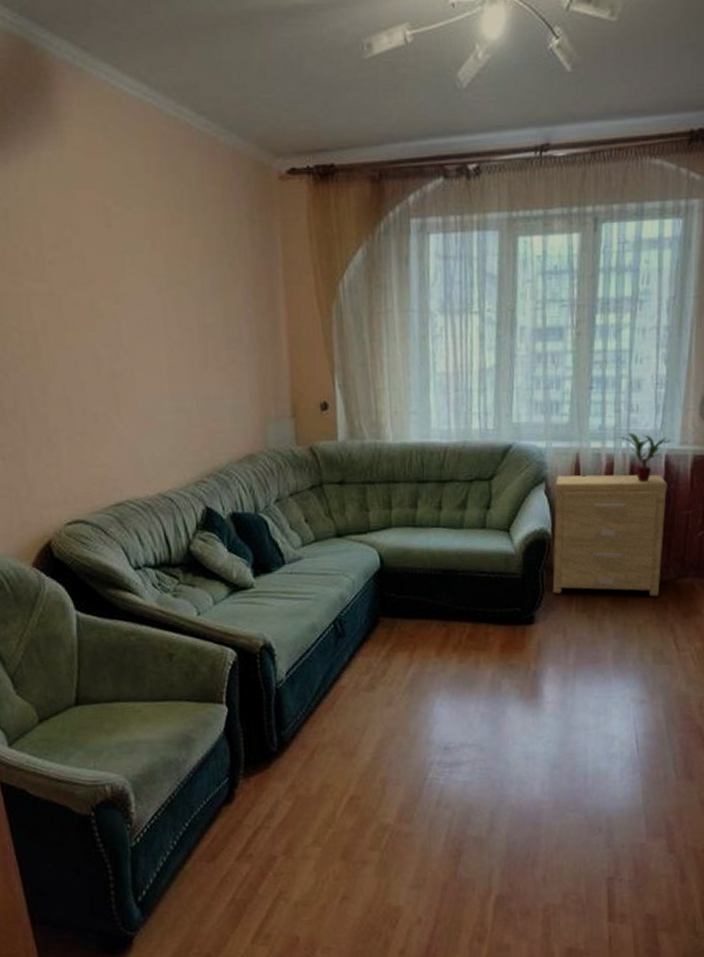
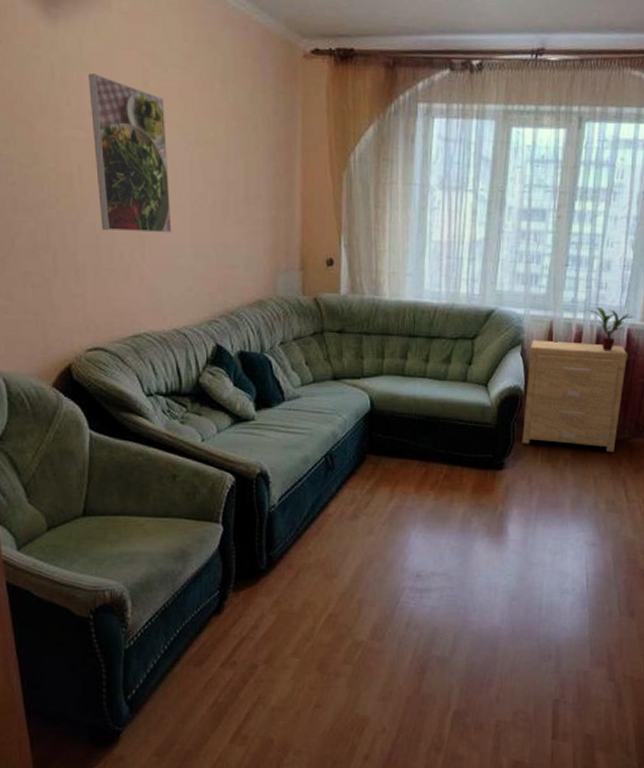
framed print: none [45,219,149,391] -> present [88,73,172,233]

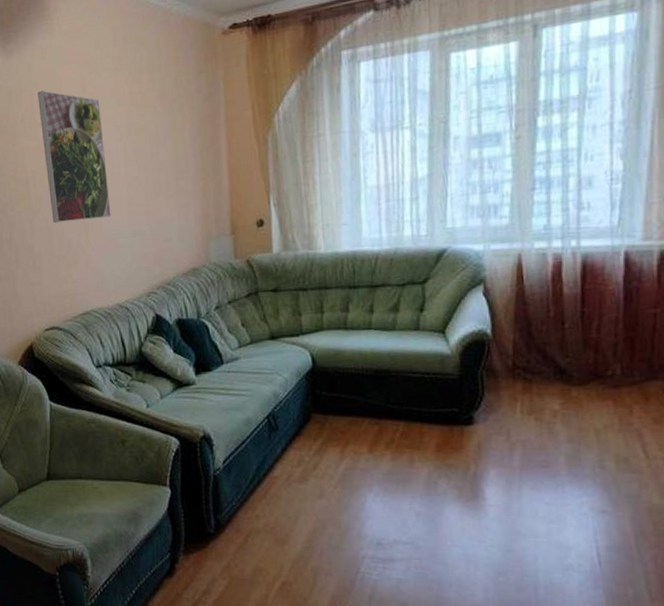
side table: present [522,340,628,452] -> none [493,272,629,400]
potted plant: present [589,306,632,351] -> none [568,230,630,281]

